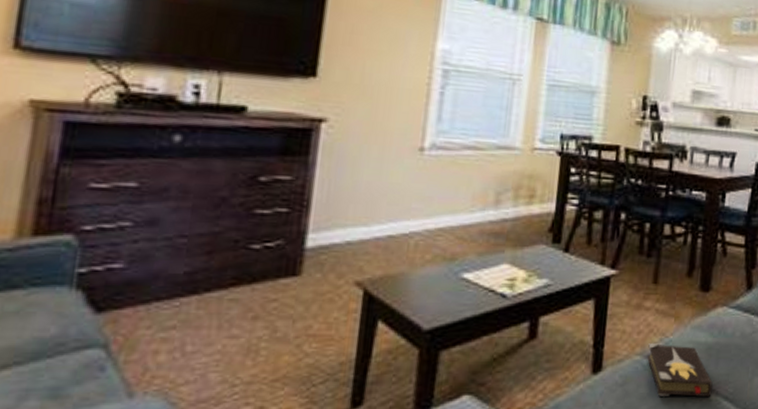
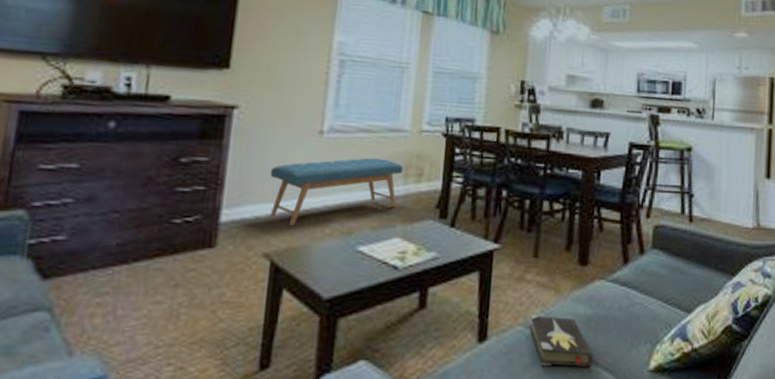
bench: none [363,177,513,251] -> present [269,157,403,225]

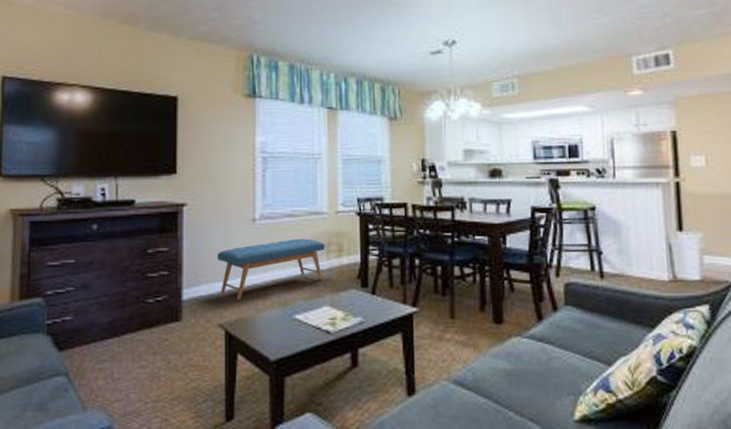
hardback book: present [529,314,593,368] -> none [453,370,517,419]

